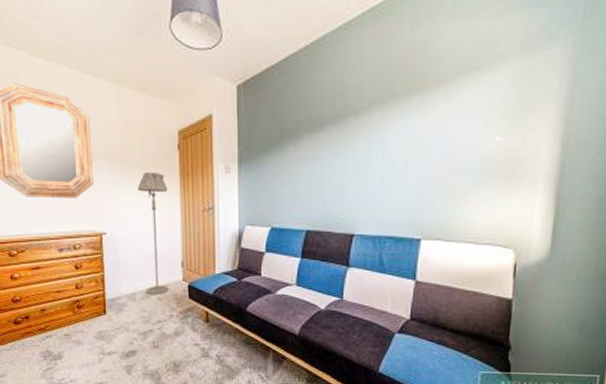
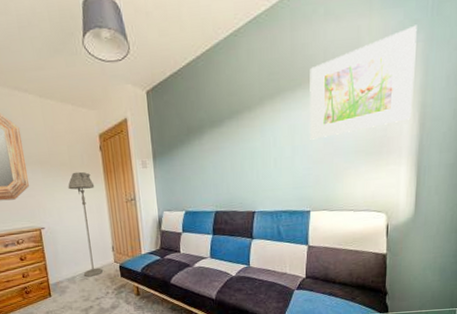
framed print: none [426,28,565,155] -> present [310,25,417,140]

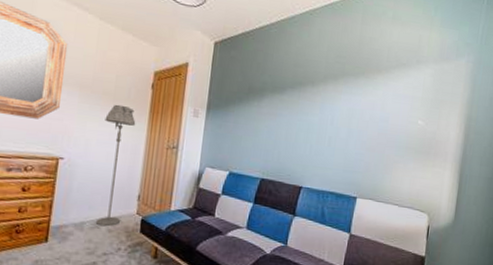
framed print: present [310,25,417,140] -> none [366,47,469,129]

